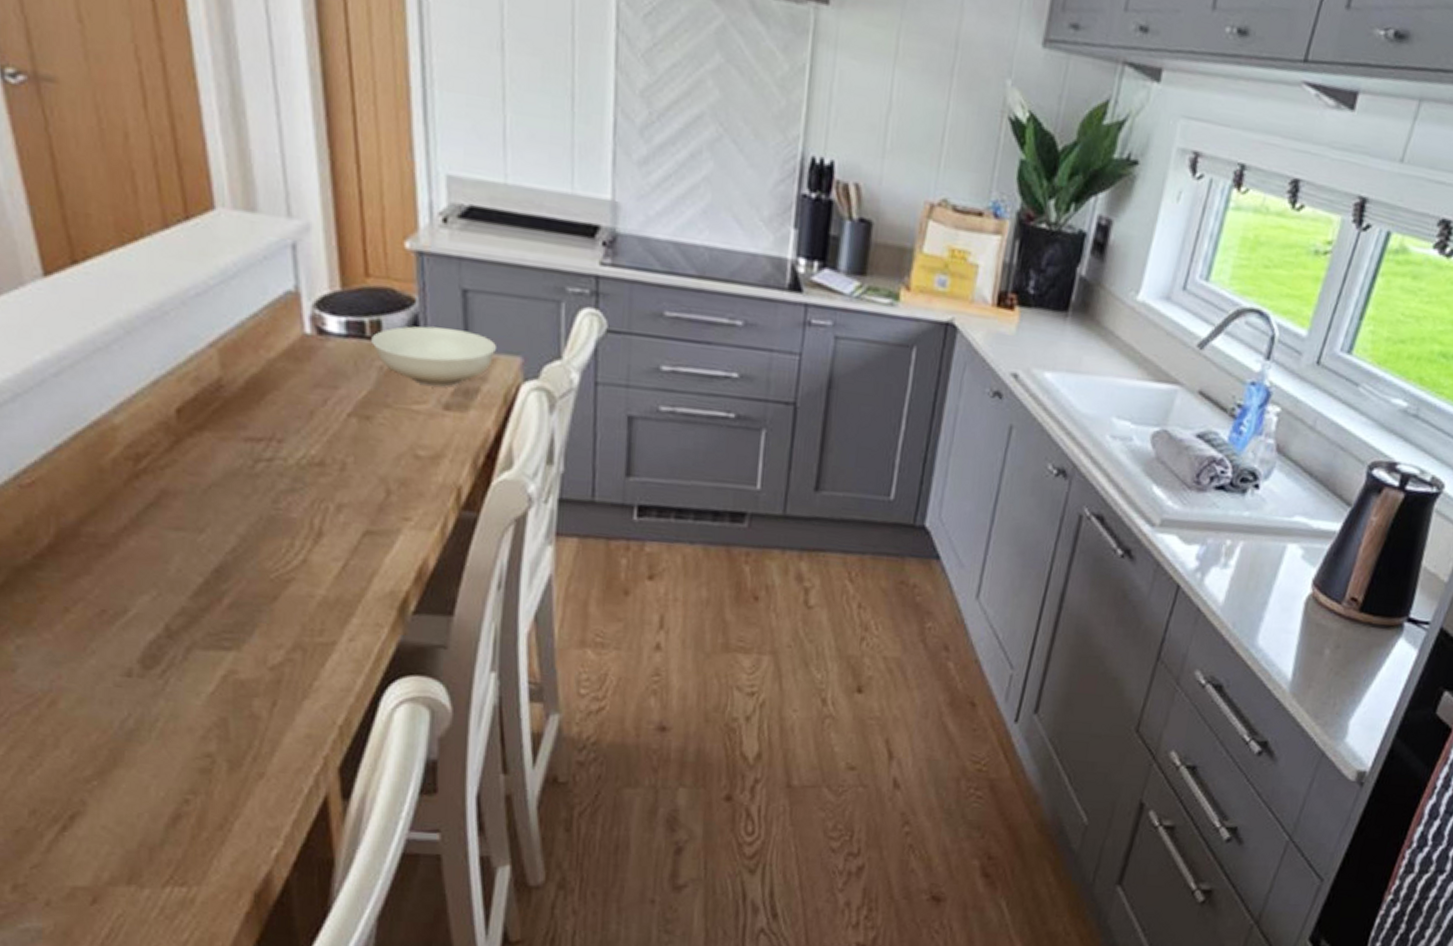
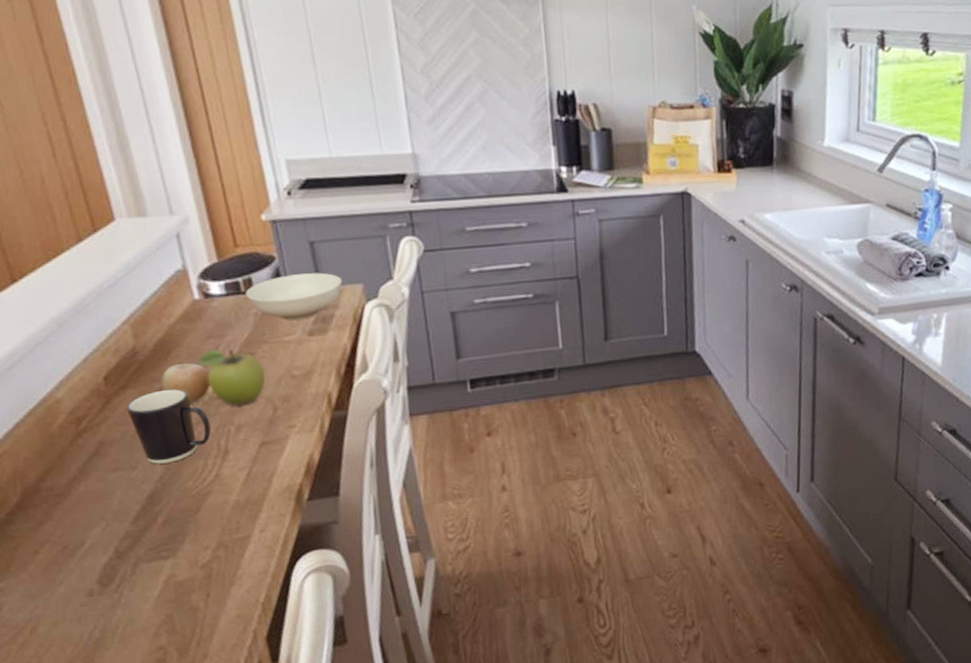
mug: none [201,439,304,534] -> present [126,388,211,464]
fruit: none [249,406,312,464] -> present [161,359,210,403]
fruit: none [298,402,381,480] -> present [197,349,265,405]

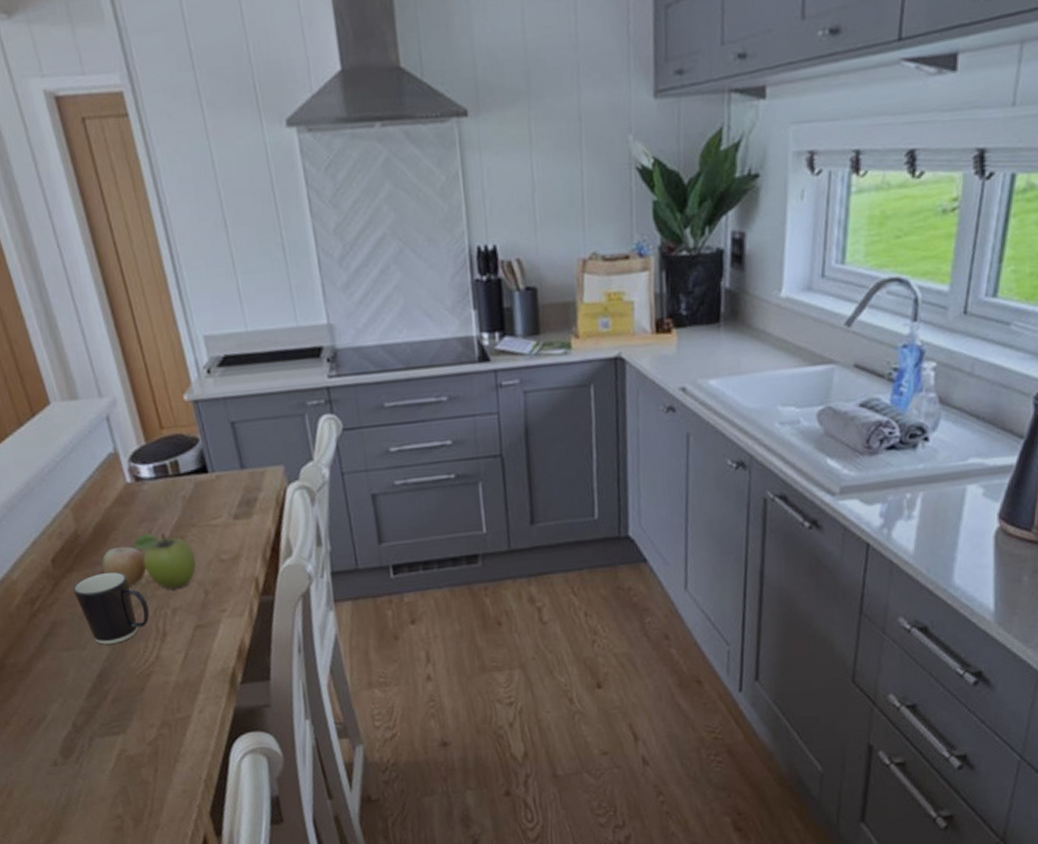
bowl: present [246,272,343,320] -> none [173,454,265,503]

